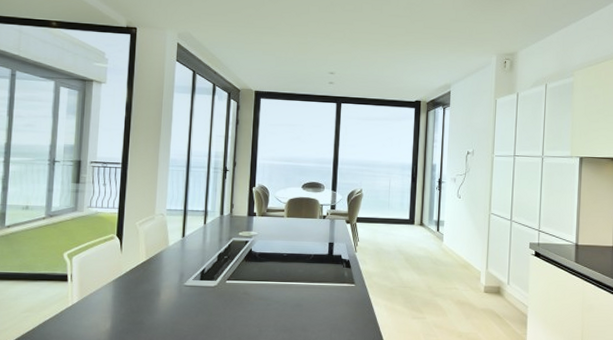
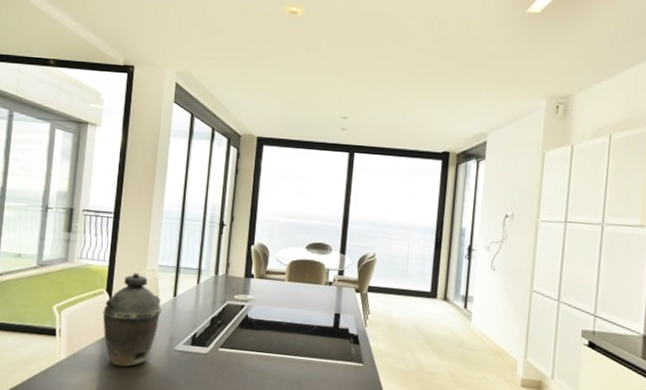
kettle: none [114,217,171,305] -> present [102,272,162,367]

